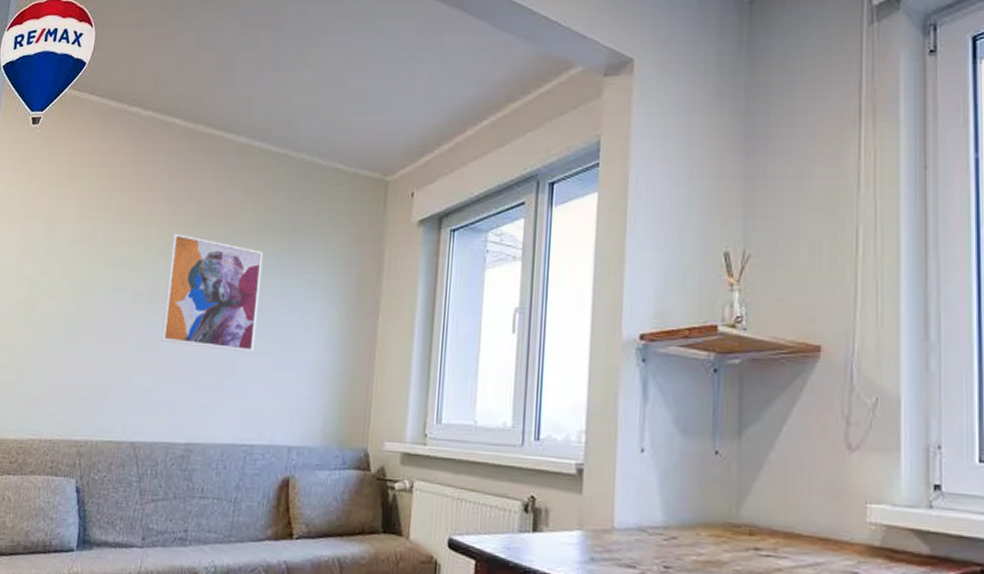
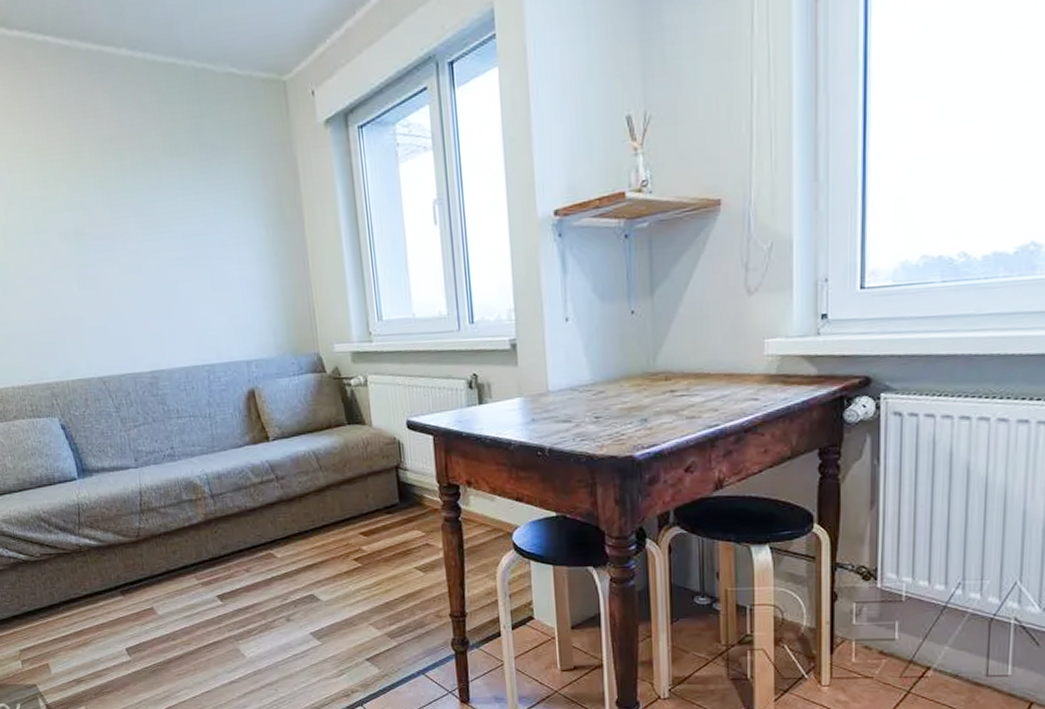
wall art: present [161,233,264,353] -> none [81,165,192,279]

